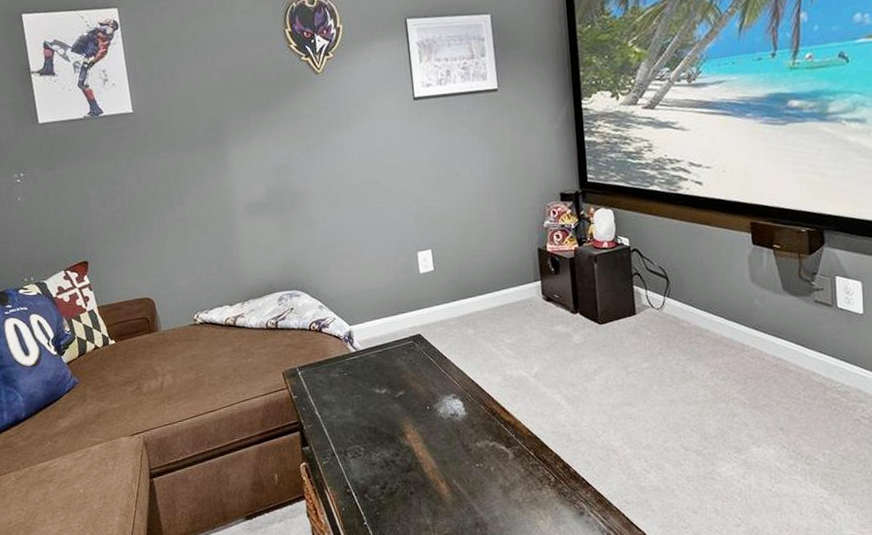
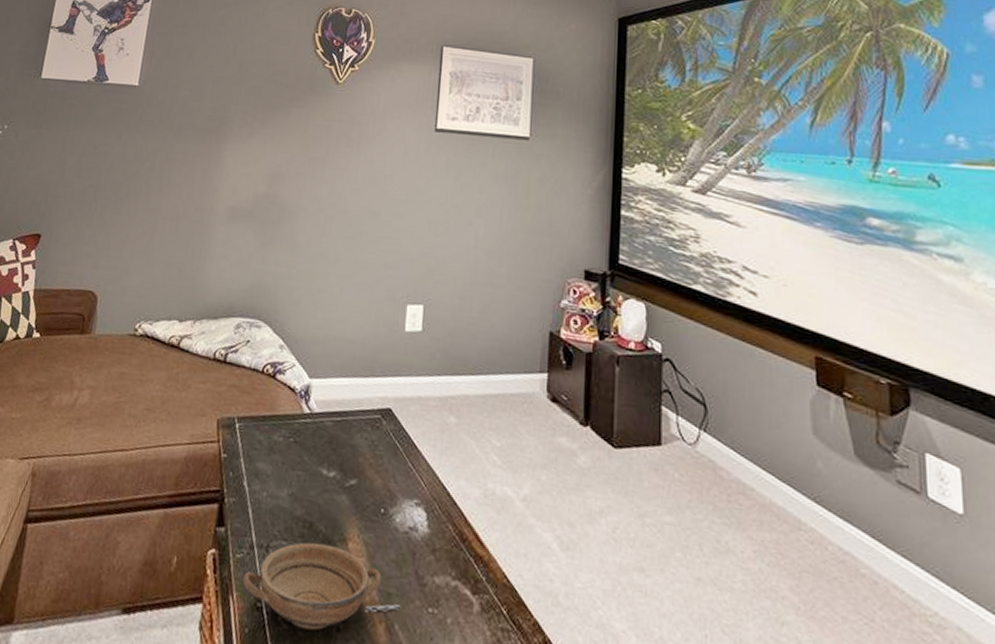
bowl: none [332,439,455,499] -> present [243,542,401,631]

